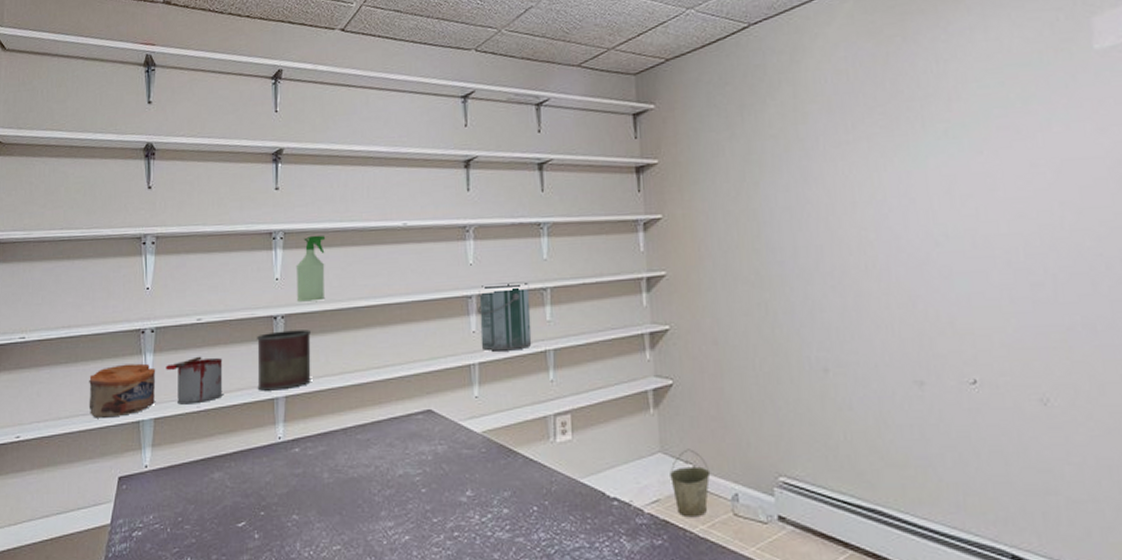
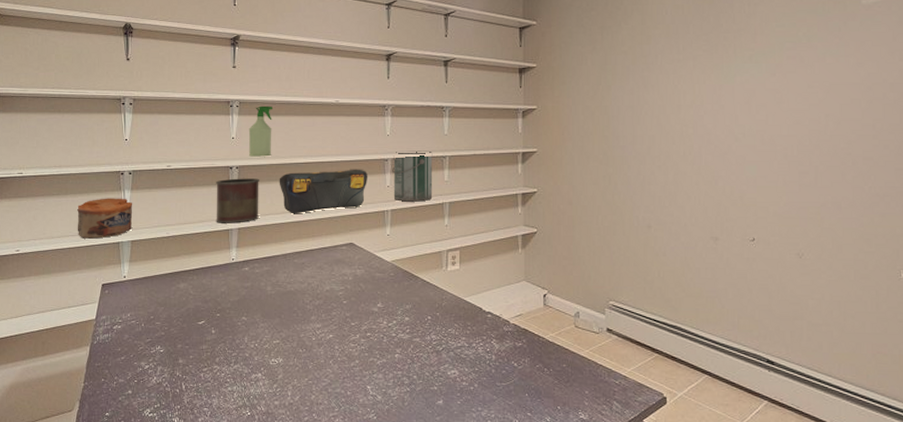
paint can: present [166,356,223,405] -> none [141,194,188,231]
toolbox: none [335,310,447,375] -> present [279,169,367,214]
bucket: present [670,449,711,518] -> none [531,279,560,328]

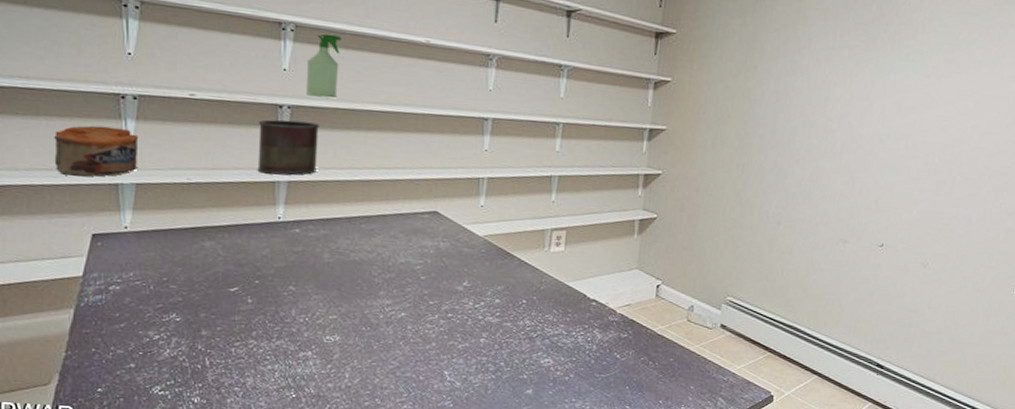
toolbox: present [279,169,367,214] -> none [345,121,461,172]
paint can: present [392,150,433,202] -> none [491,111,544,172]

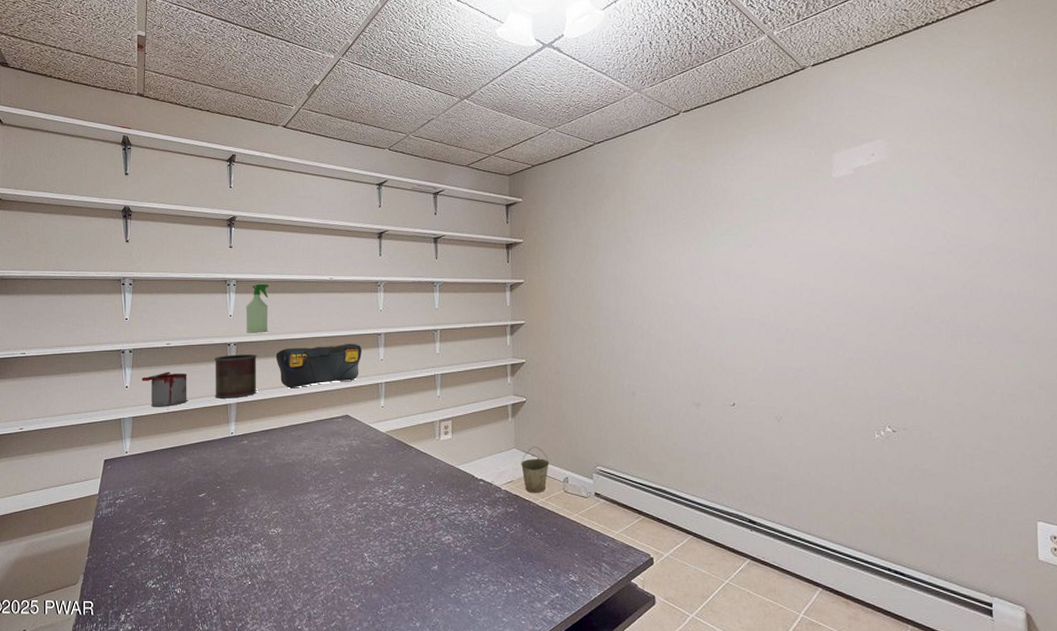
can: present [54,126,137,177] -> none [79,376,133,416]
paint can: none [150,130,219,176] -> present [142,371,187,407]
toolbox: none [345,121,461,172] -> present [276,343,361,389]
bucket: none [642,269,675,320] -> present [521,446,550,493]

